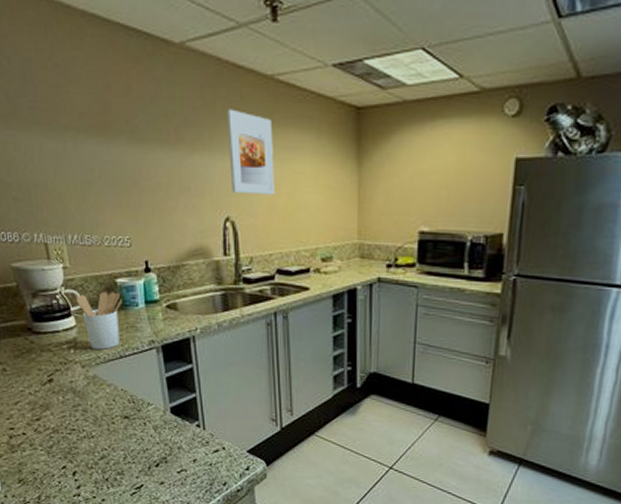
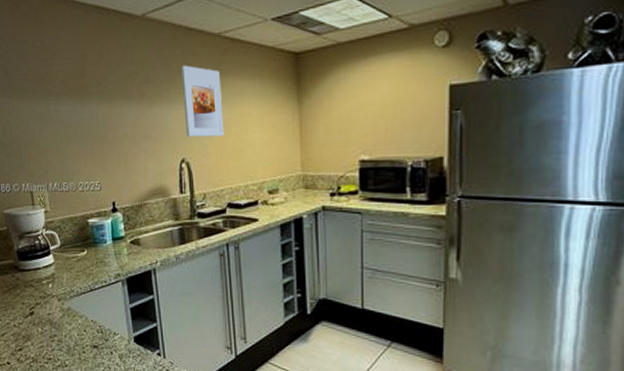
utensil holder: present [75,291,123,350] -> none [54,231,94,284]

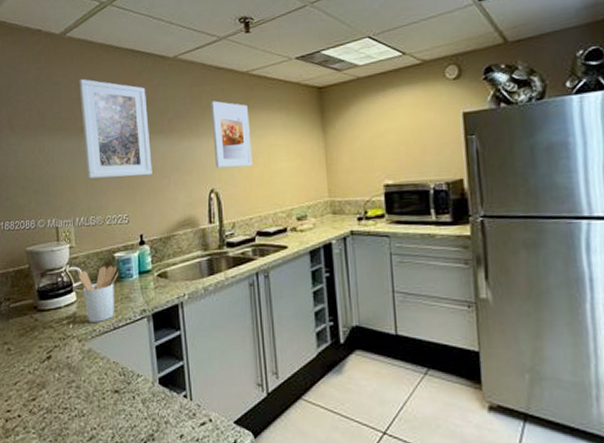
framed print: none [45,38,123,144] -> present [79,79,152,179]
utensil holder: none [54,231,94,284] -> present [78,266,119,322]

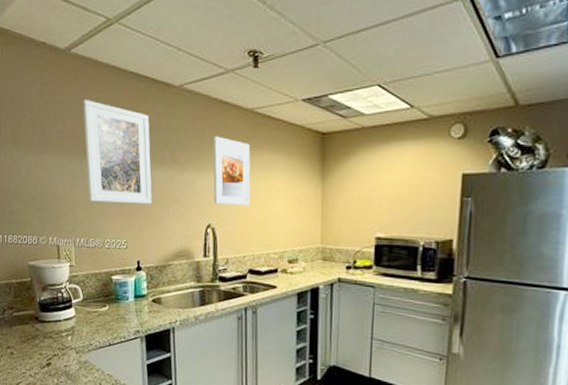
utensil holder: present [78,266,119,322] -> none [77,287,116,338]

